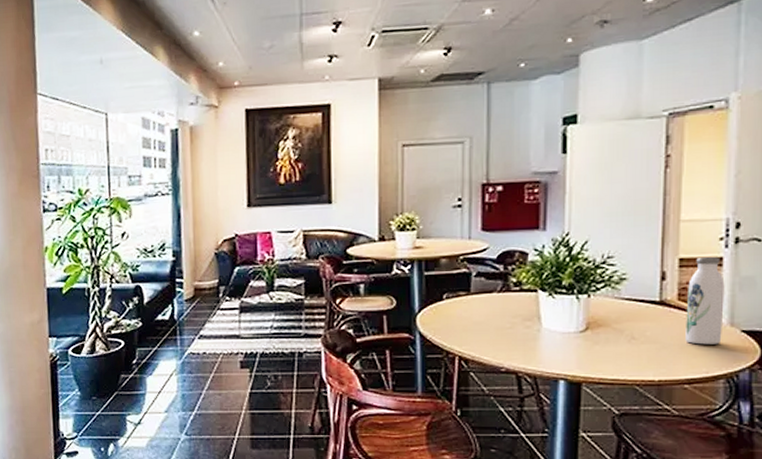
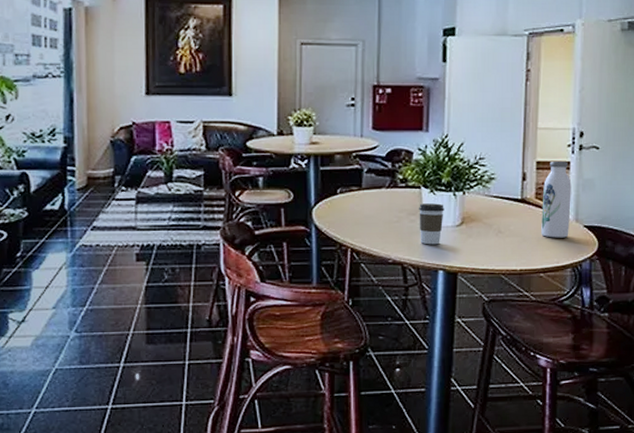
coffee cup: none [536,307,565,353] -> present [419,203,444,245]

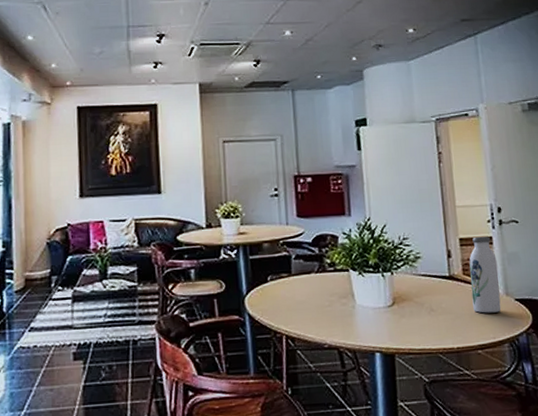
coffee cup: present [419,203,444,245] -> none [349,285,375,327]

